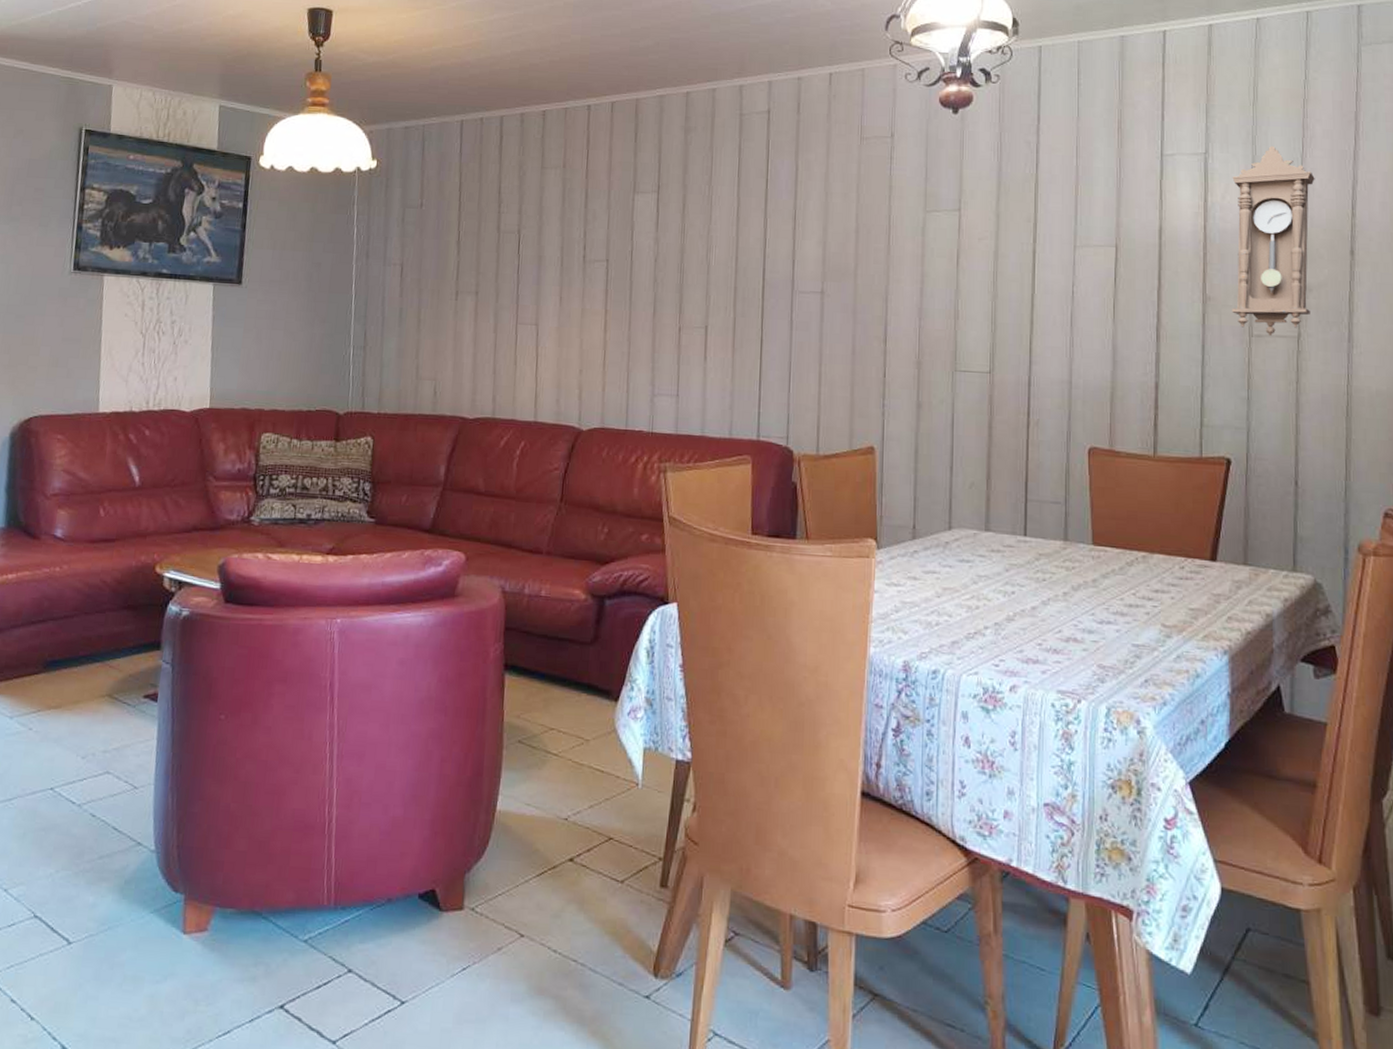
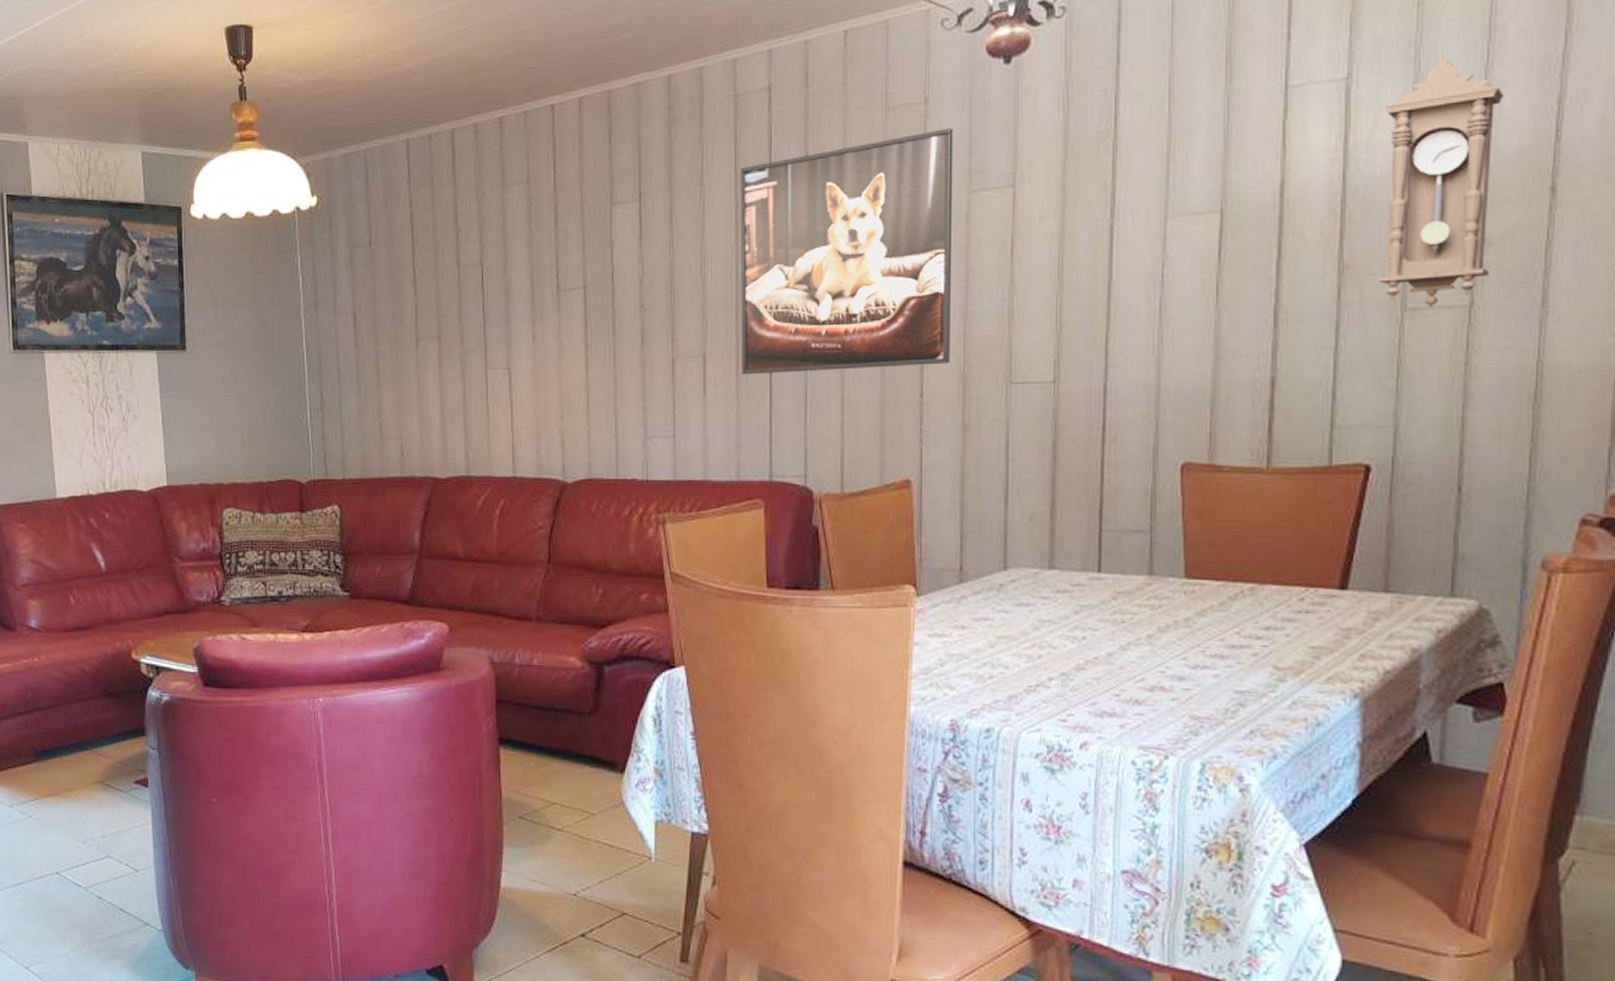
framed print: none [737,159,913,351] -> present [740,128,954,375]

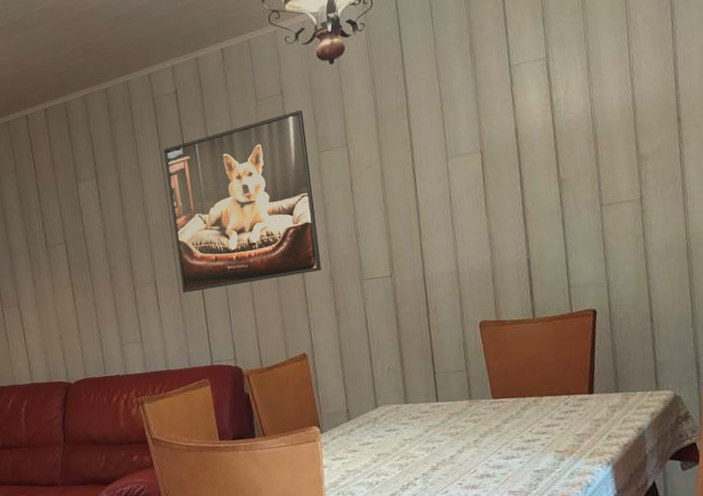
pendulum clock: present [1379,58,1504,308] -> none [571,40,649,203]

